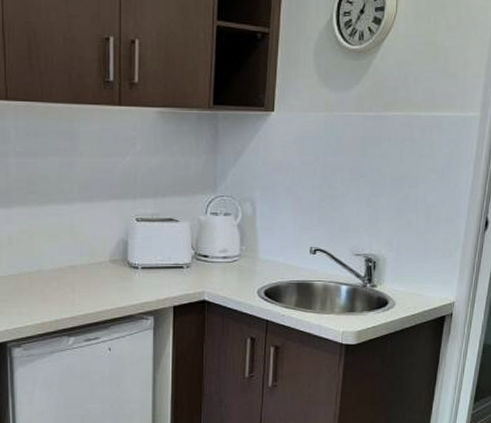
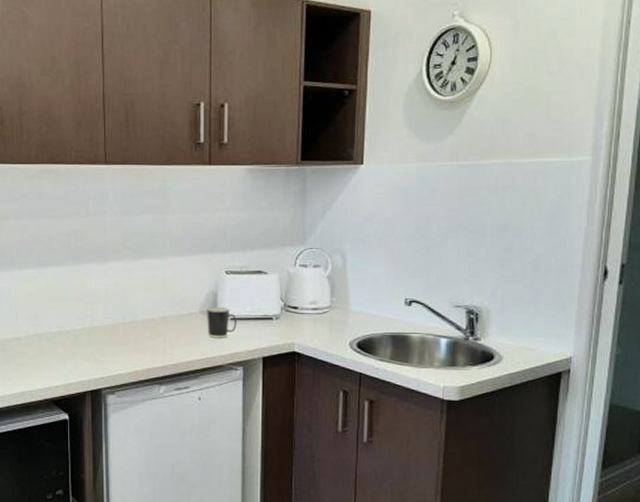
mug: none [116,256,147,287] -> present [206,307,237,338]

